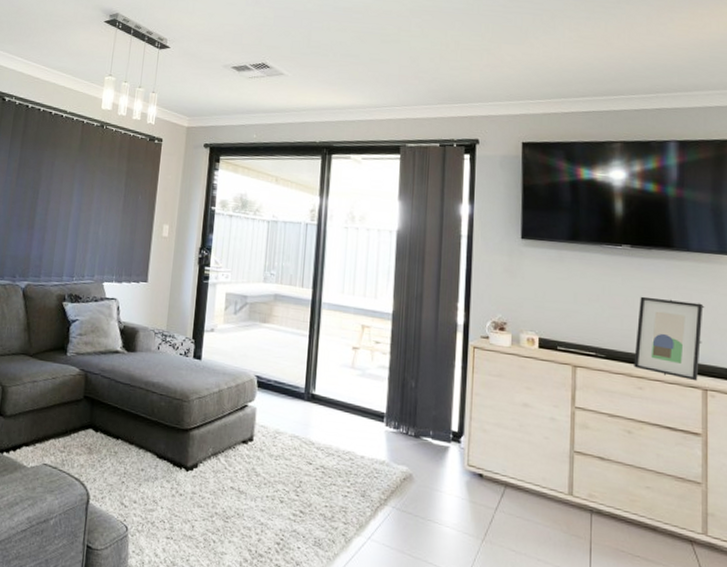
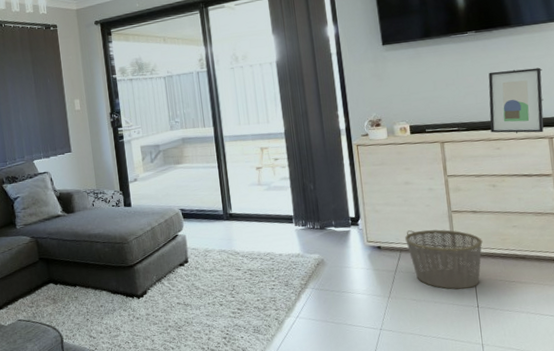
basket: none [514,463,607,552] -> present [405,229,483,290]

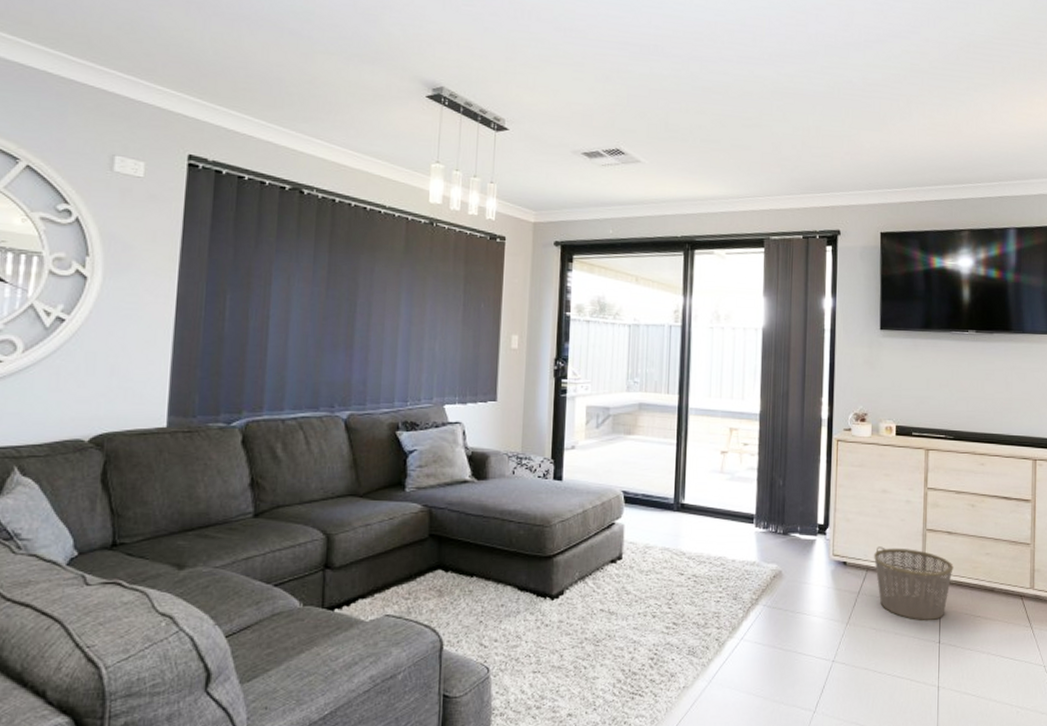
picture frame: present [488,67,544,134] -> none [977,378,1036,453]

